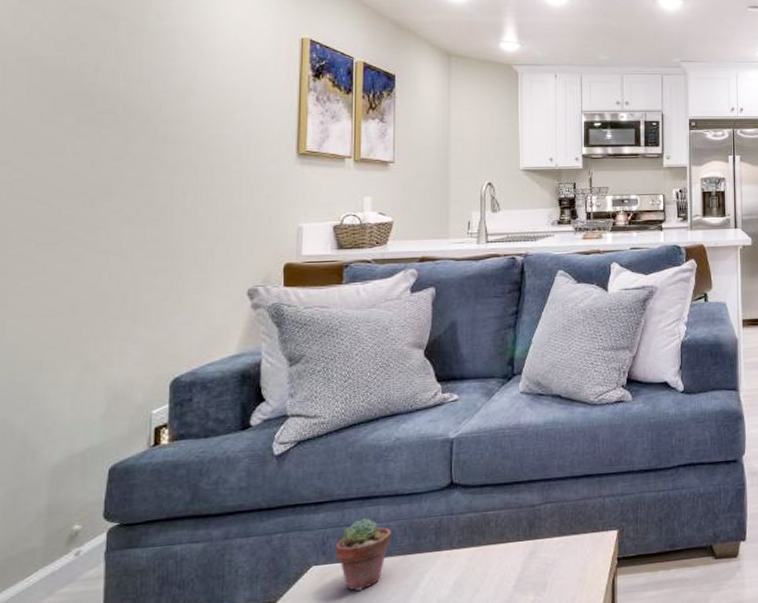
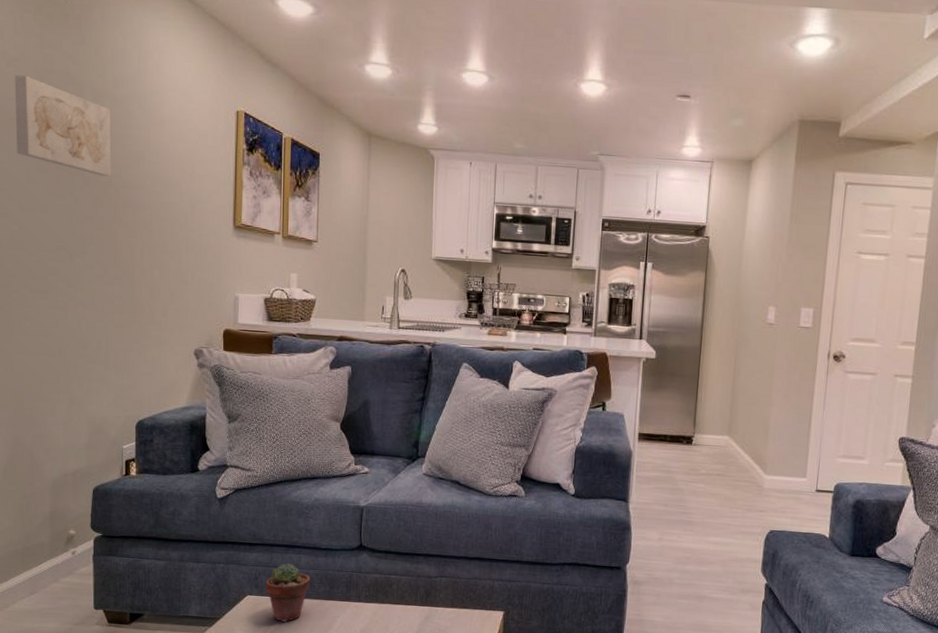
wall art: none [28,12,150,113] -> present [14,74,111,177]

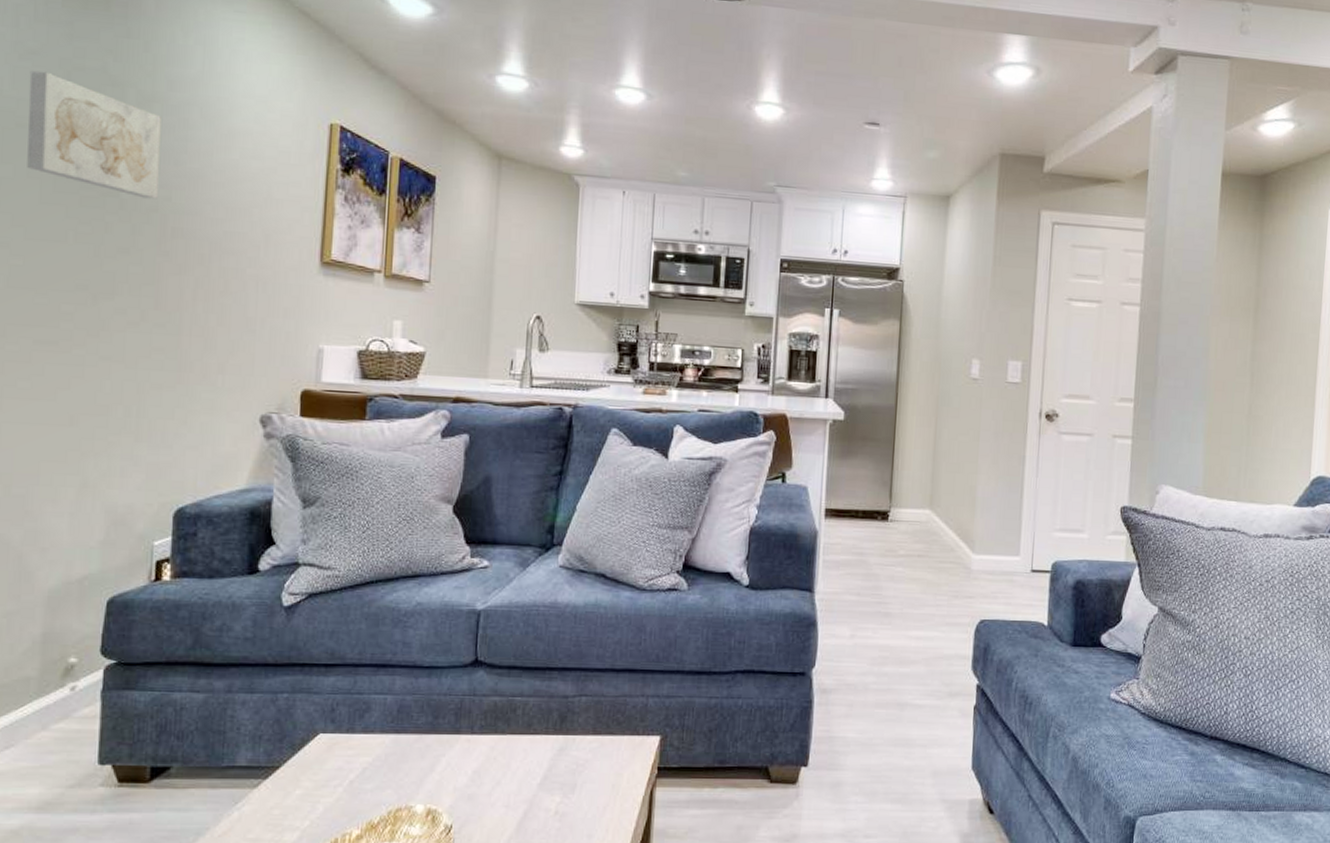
potted succulent: present [265,563,310,623] -> none [344,688,407,768]

